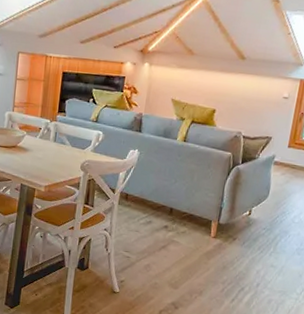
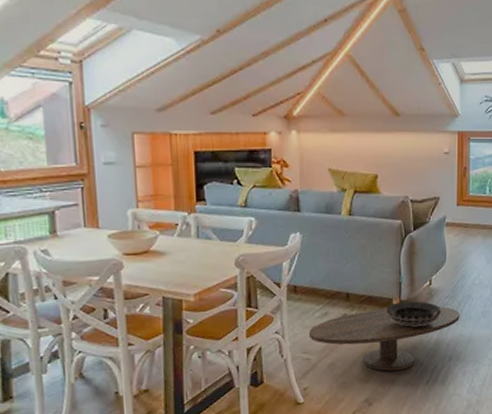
coffee table: none [131,226,274,285] -> present [308,306,460,372]
decorative bowl: none [203,224,257,251] -> present [385,301,442,327]

